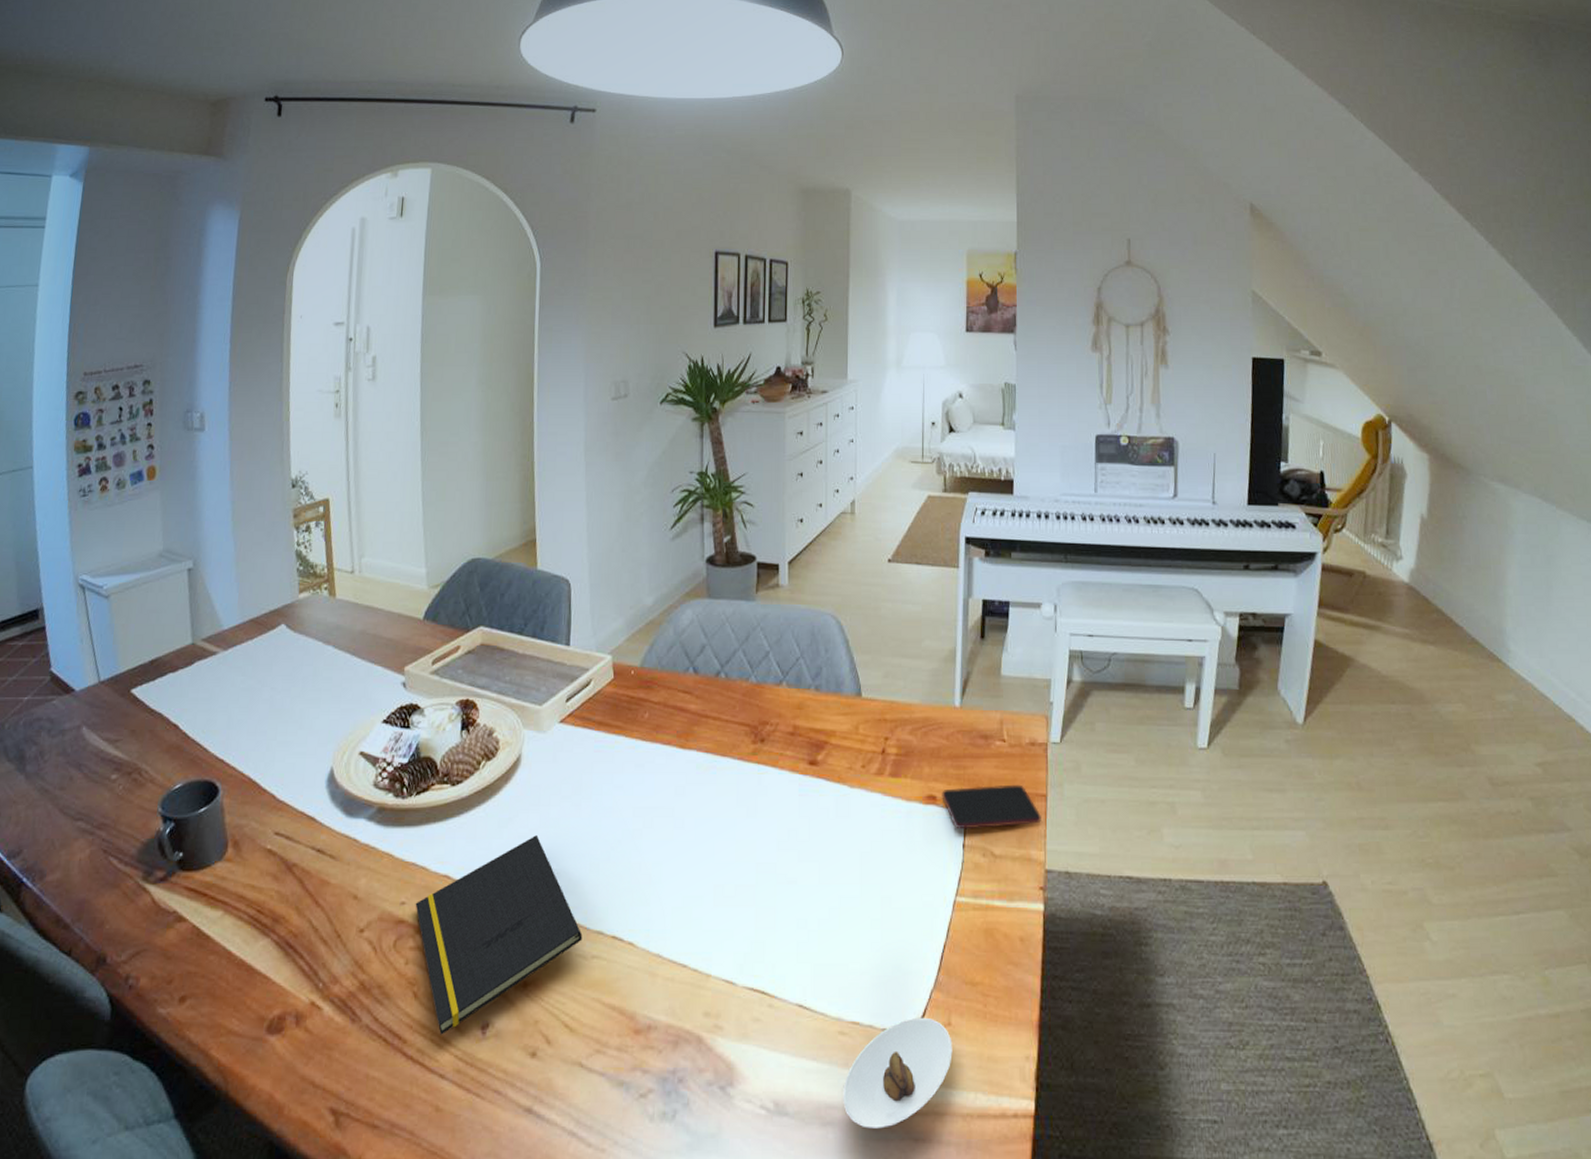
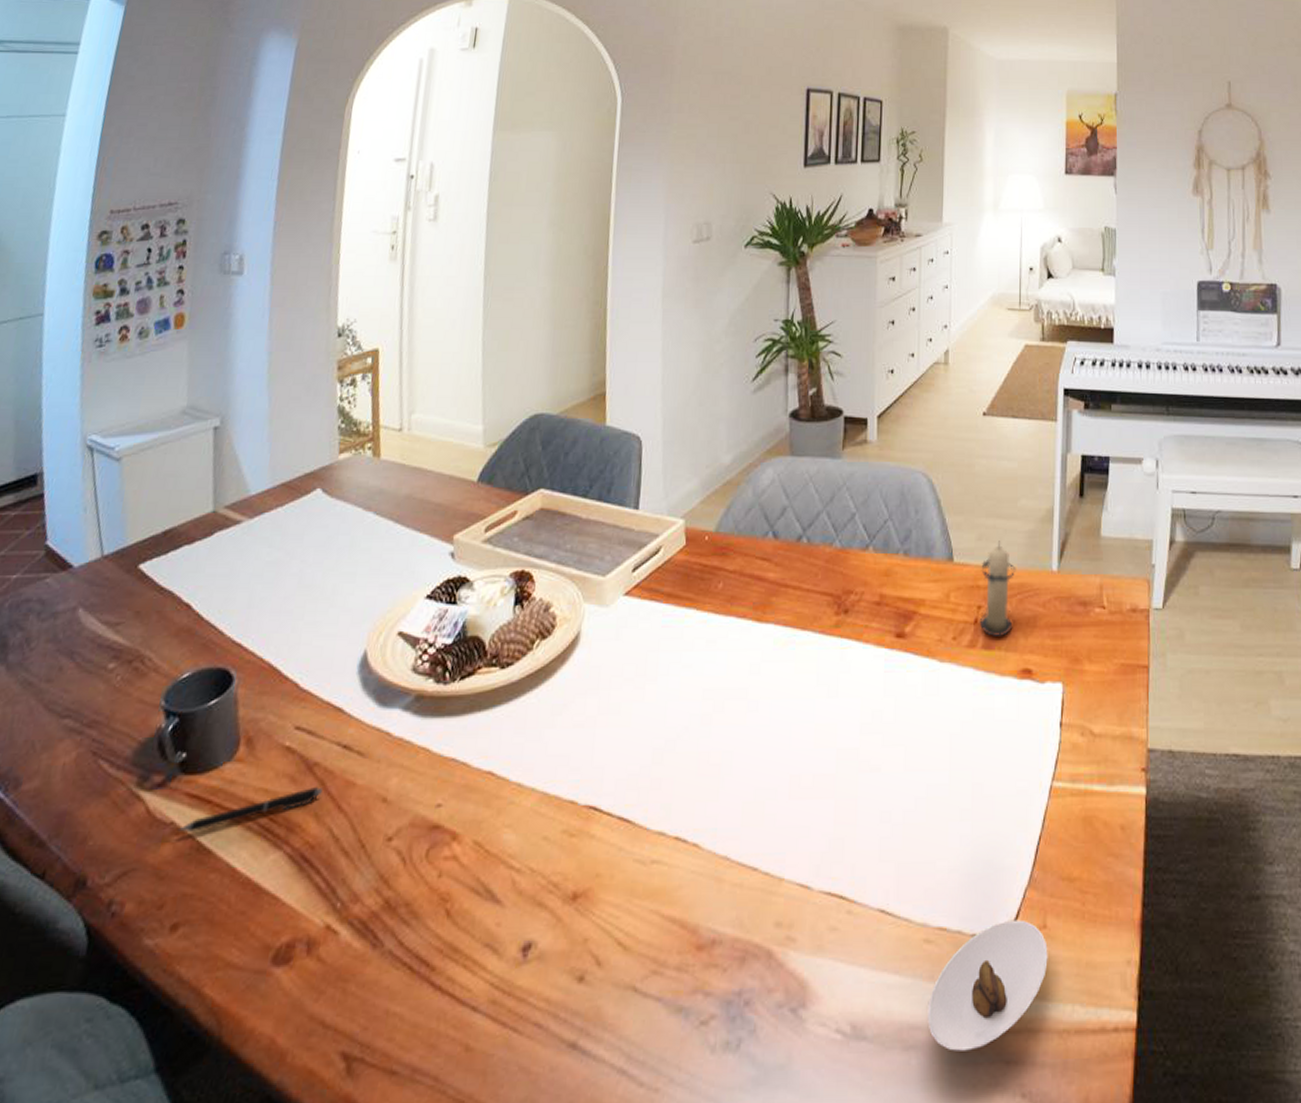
pen: none [179,884,301,920] -> present [177,786,323,832]
notepad: present [415,835,583,1035] -> none [452,723,642,959]
candle: none [886,678,921,765] -> present [979,541,1016,636]
smartphone: present [942,784,1041,829] -> none [1038,655,1143,706]

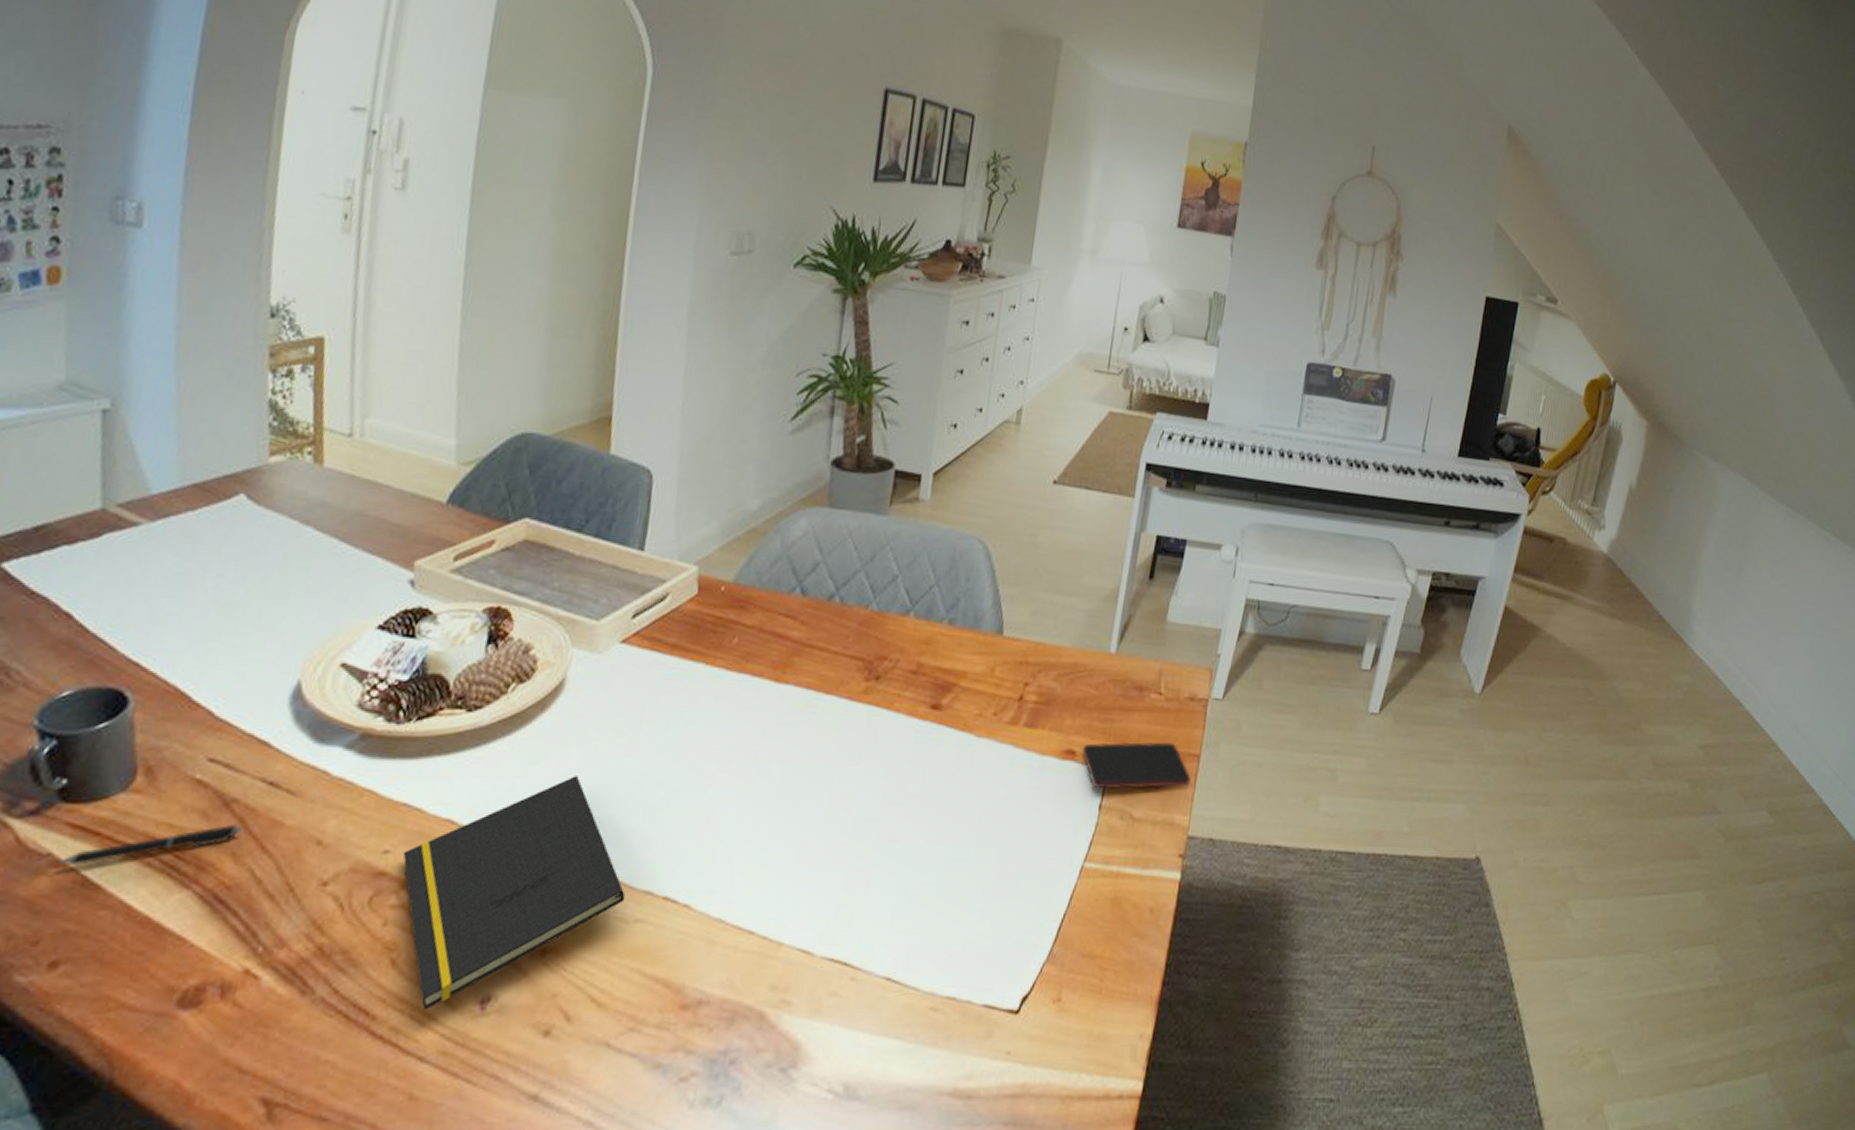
notepad: none [452,723,642,959] -> present [402,776,625,1010]
saucer: present [927,919,1048,1051] -> none [926,992,1060,1113]
candle: present [979,541,1016,636] -> none [1024,617,1071,715]
smartphone: none [1038,655,1143,706] -> present [1082,742,1191,789]

